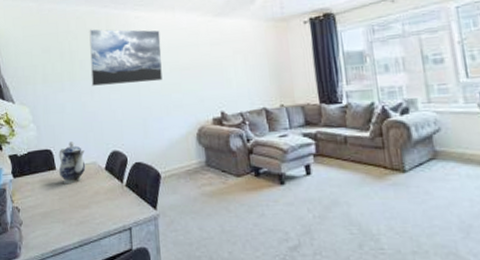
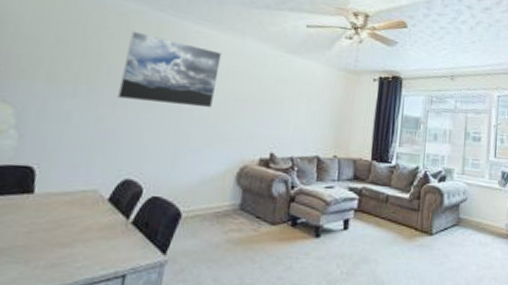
teapot: present [58,142,86,185] -> none [36,160,85,215]

